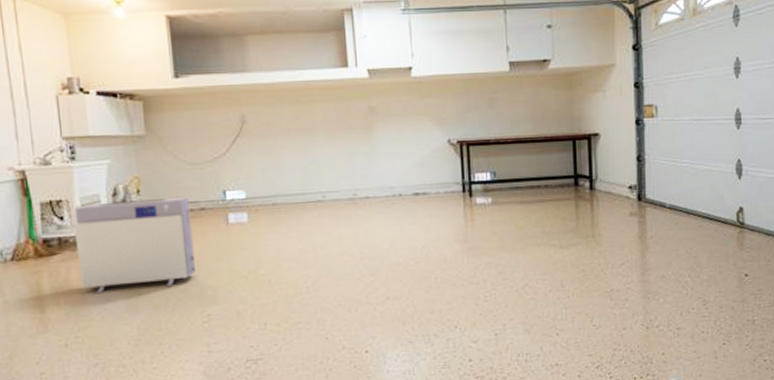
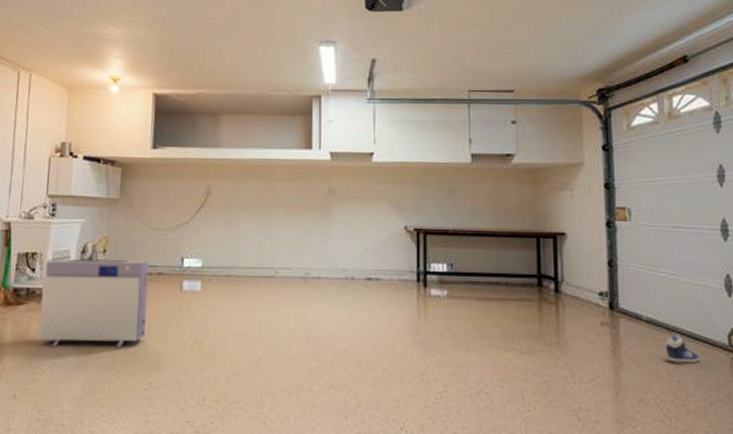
sneaker: none [684,216,713,242] -> present [665,333,701,364]

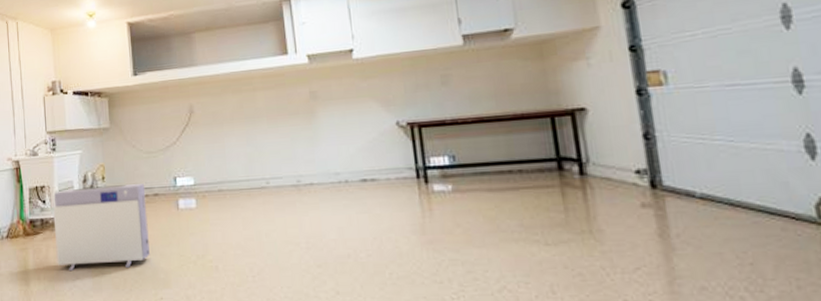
sneaker: present [665,333,701,364] -> none [729,209,779,243]

